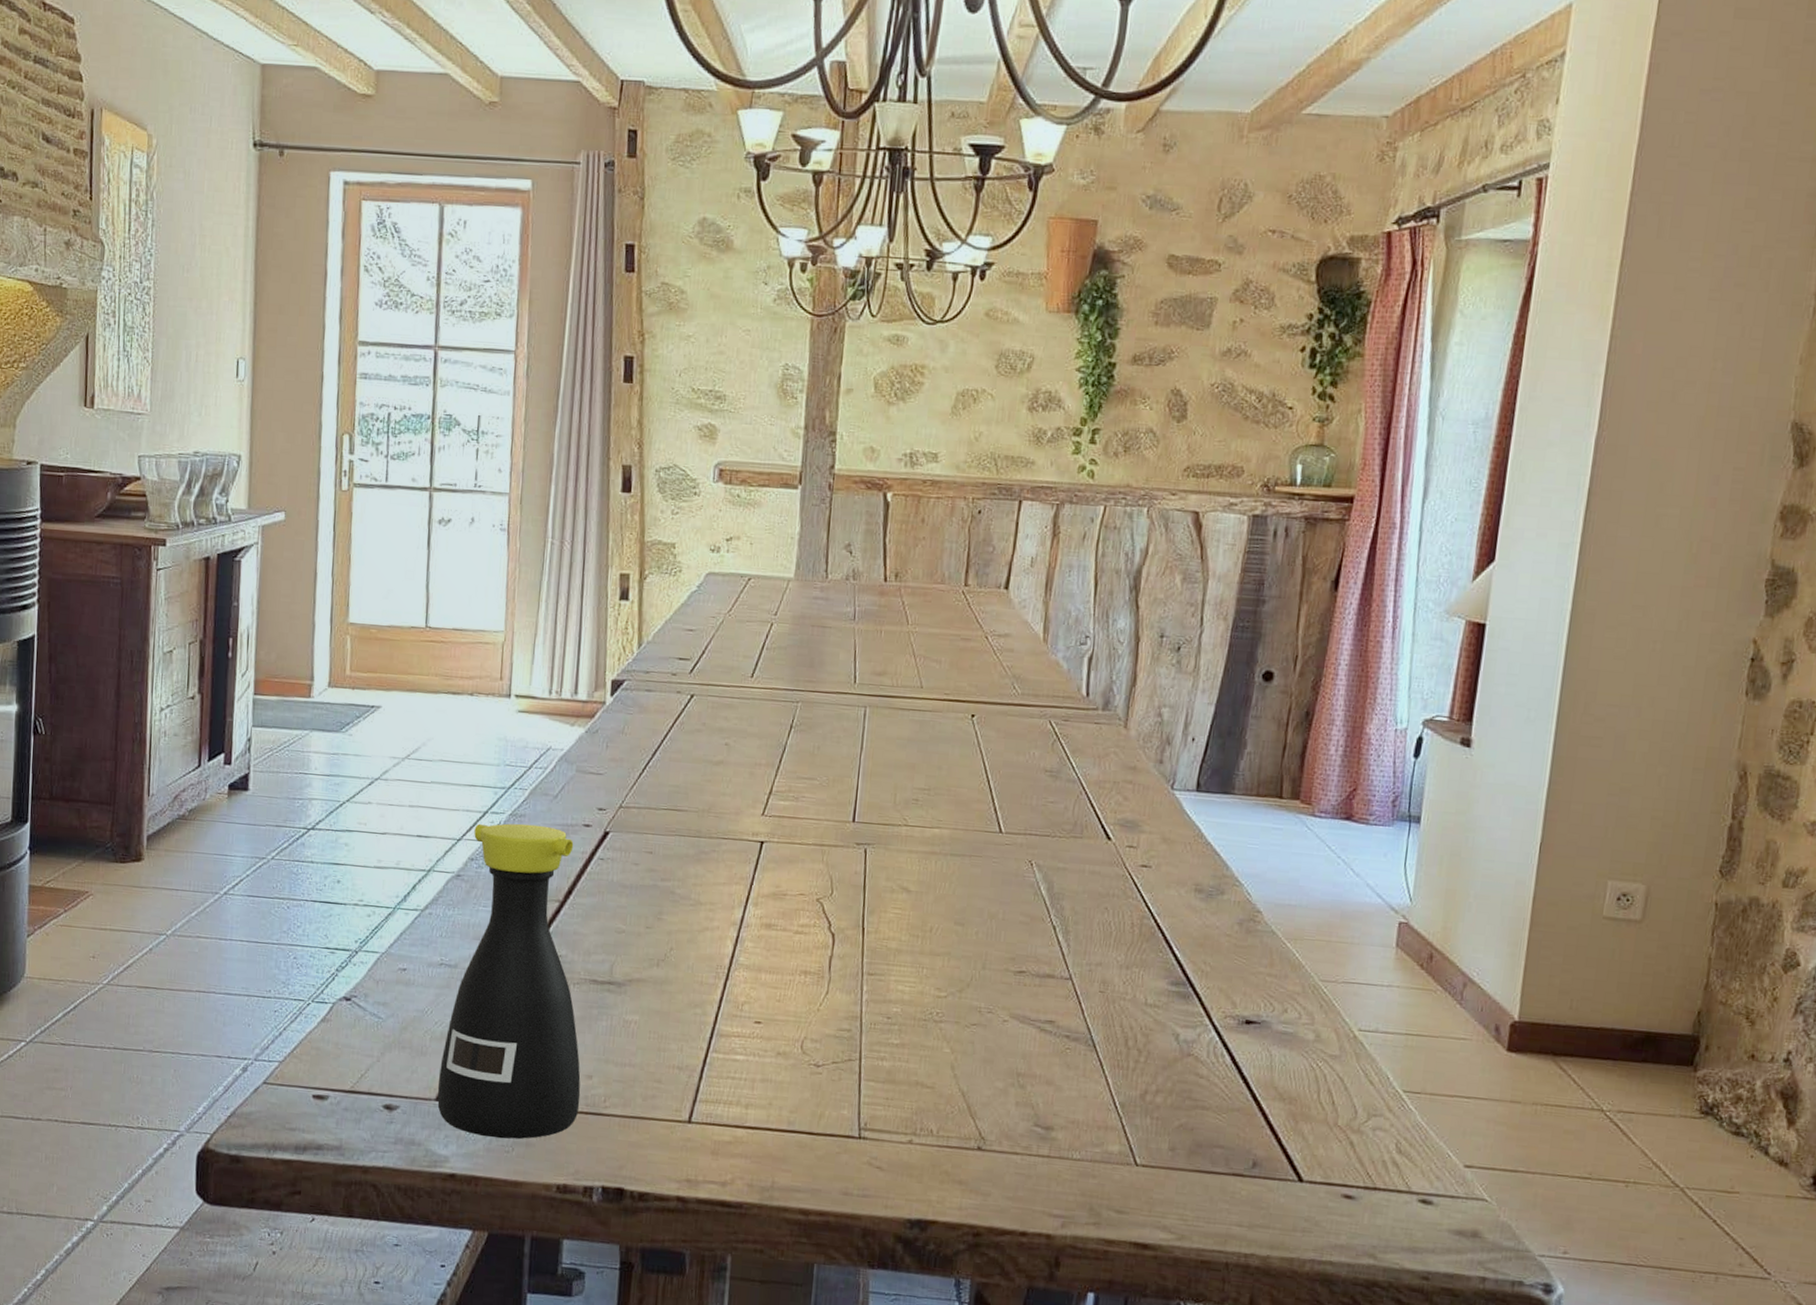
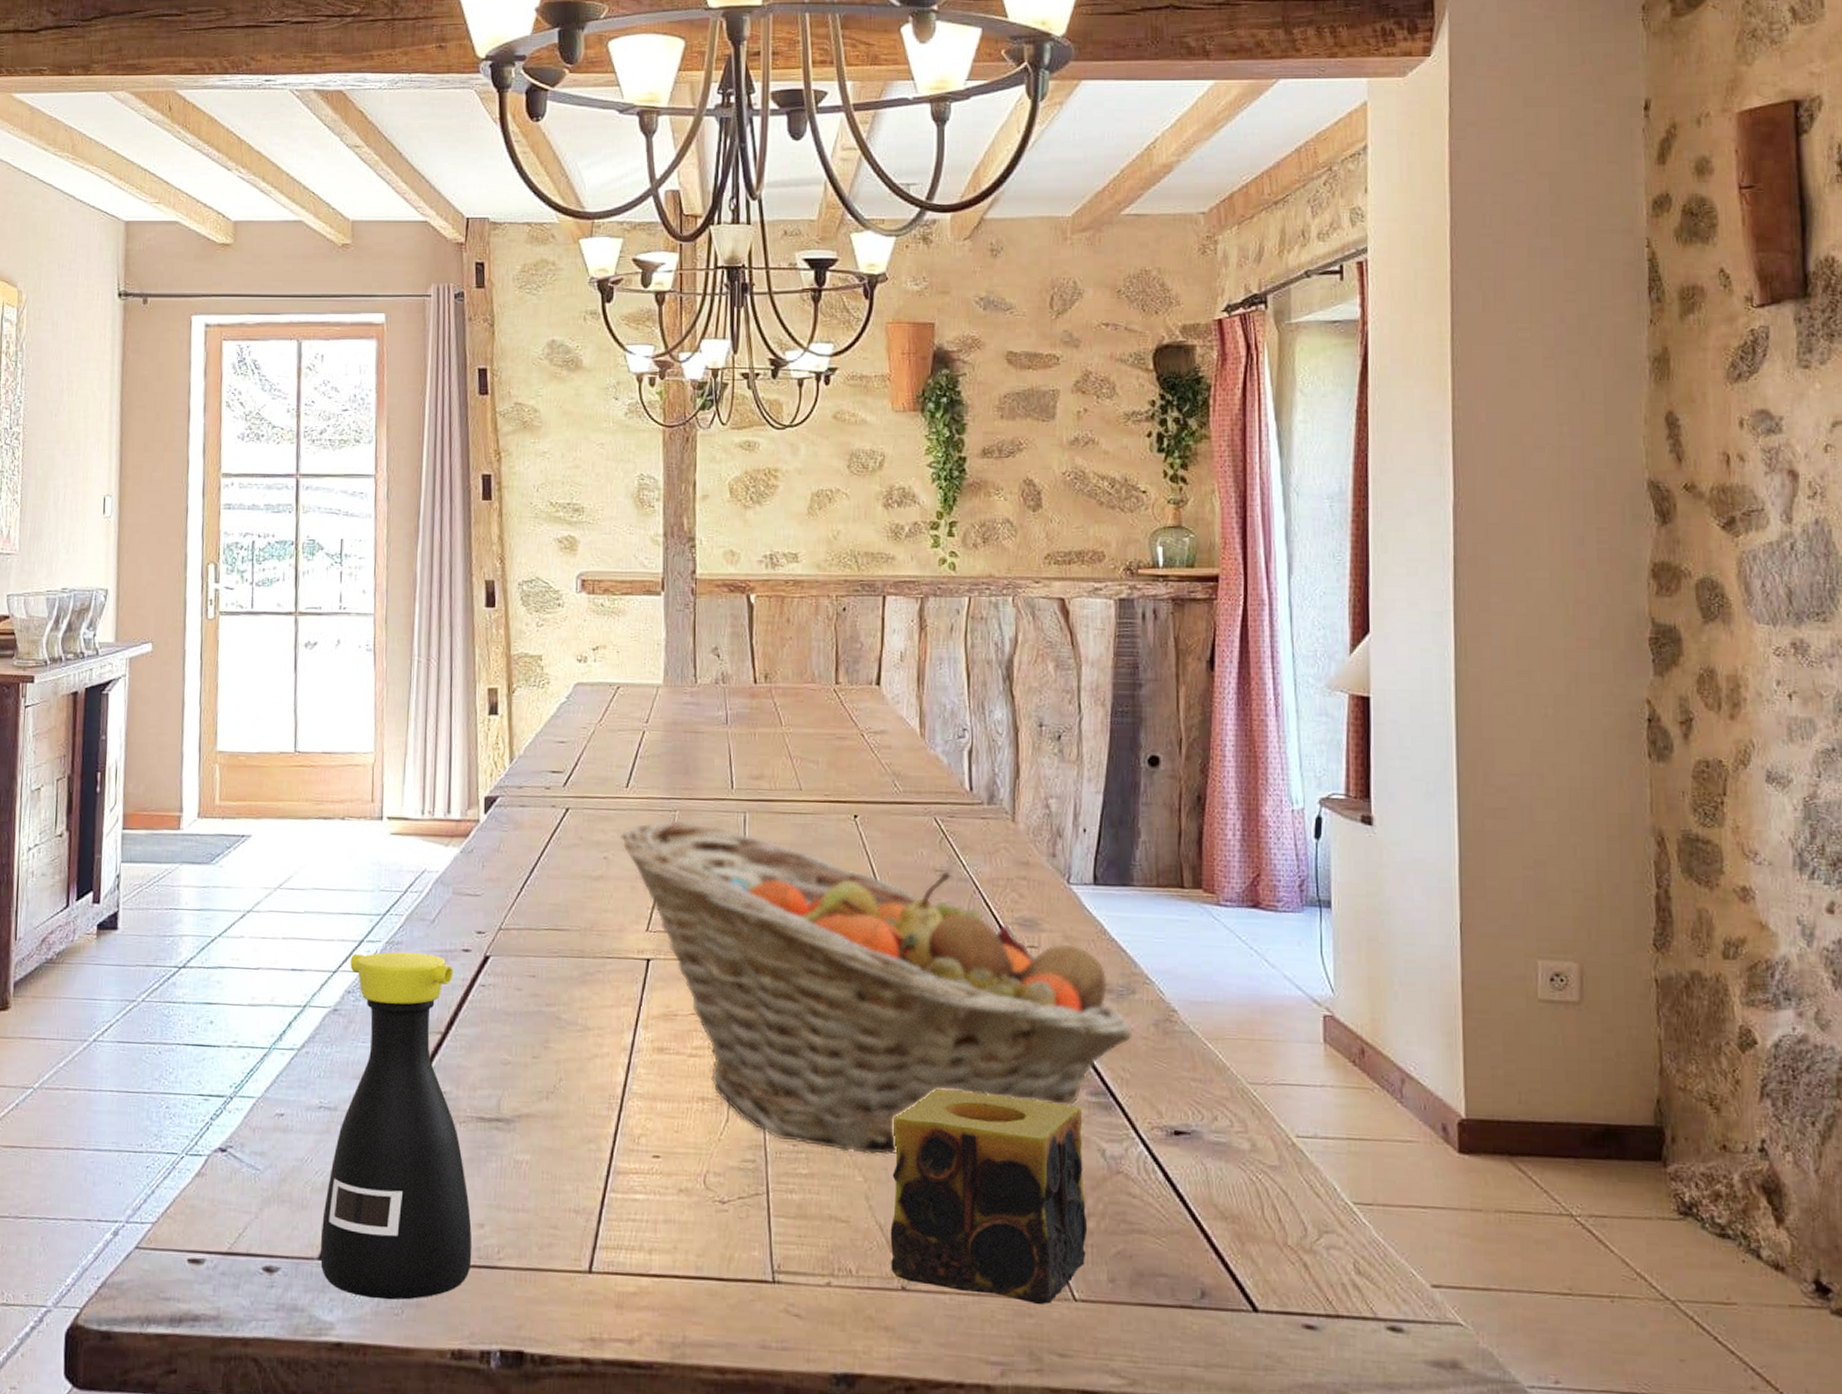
fruit basket: none [742,710,1217,1030] -> present [620,819,1133,1155]
candle: none [969,972,1162,1168] -> present [890,1088,1086,1305]

